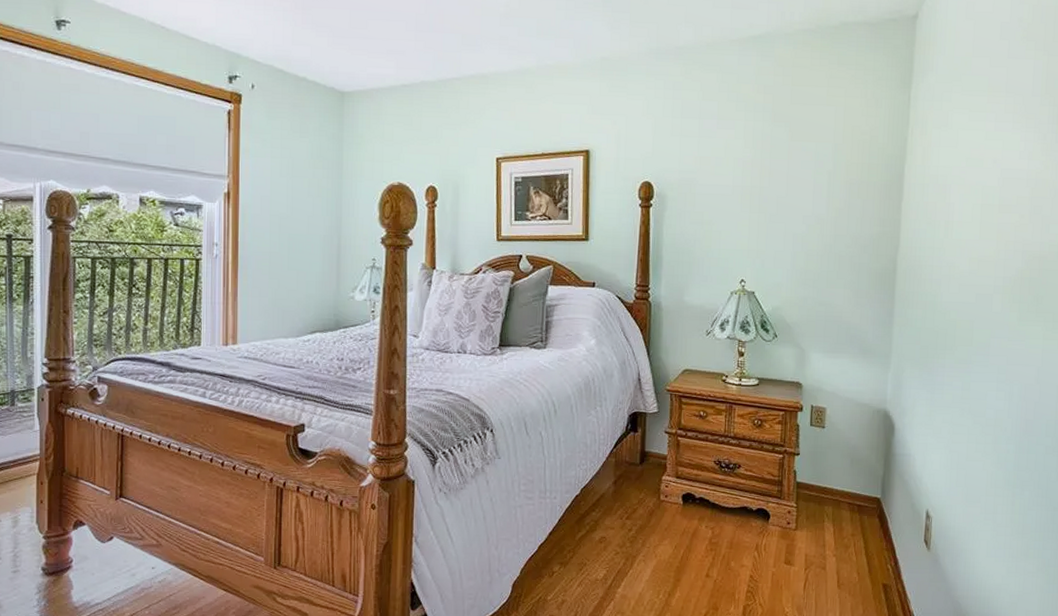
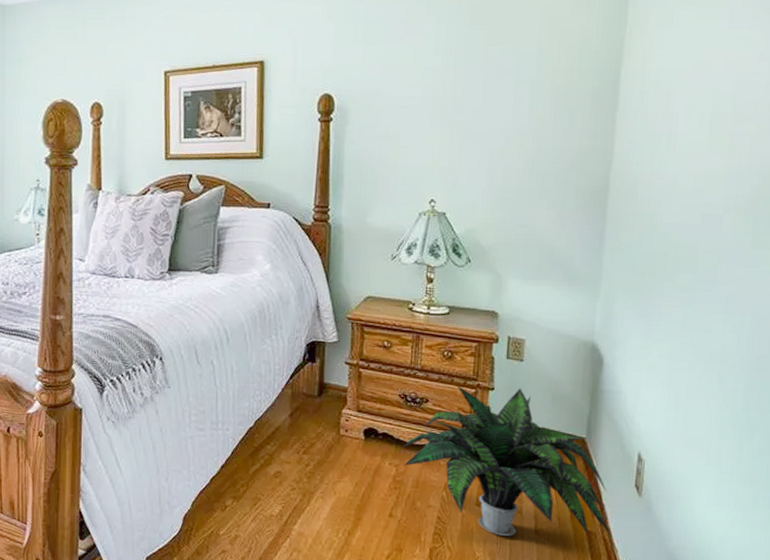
potted plant: none [718,452,904,591] -> present [402,386,611,536]

